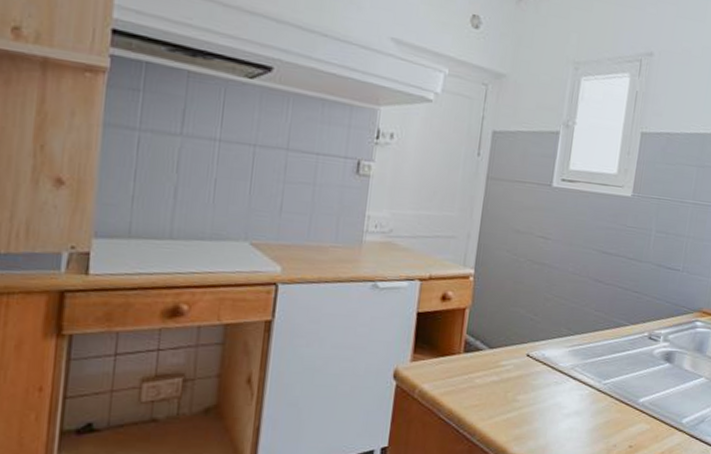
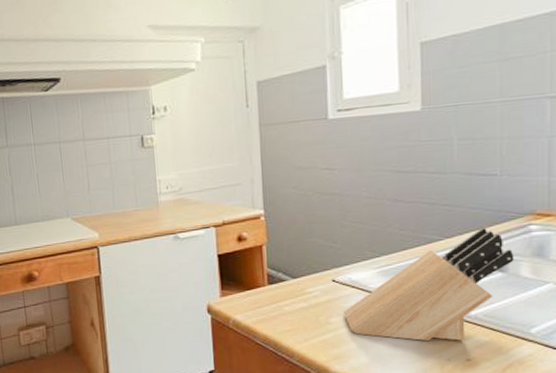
knife block: none [531,318,681,427] -> present [344,227,514,341]

